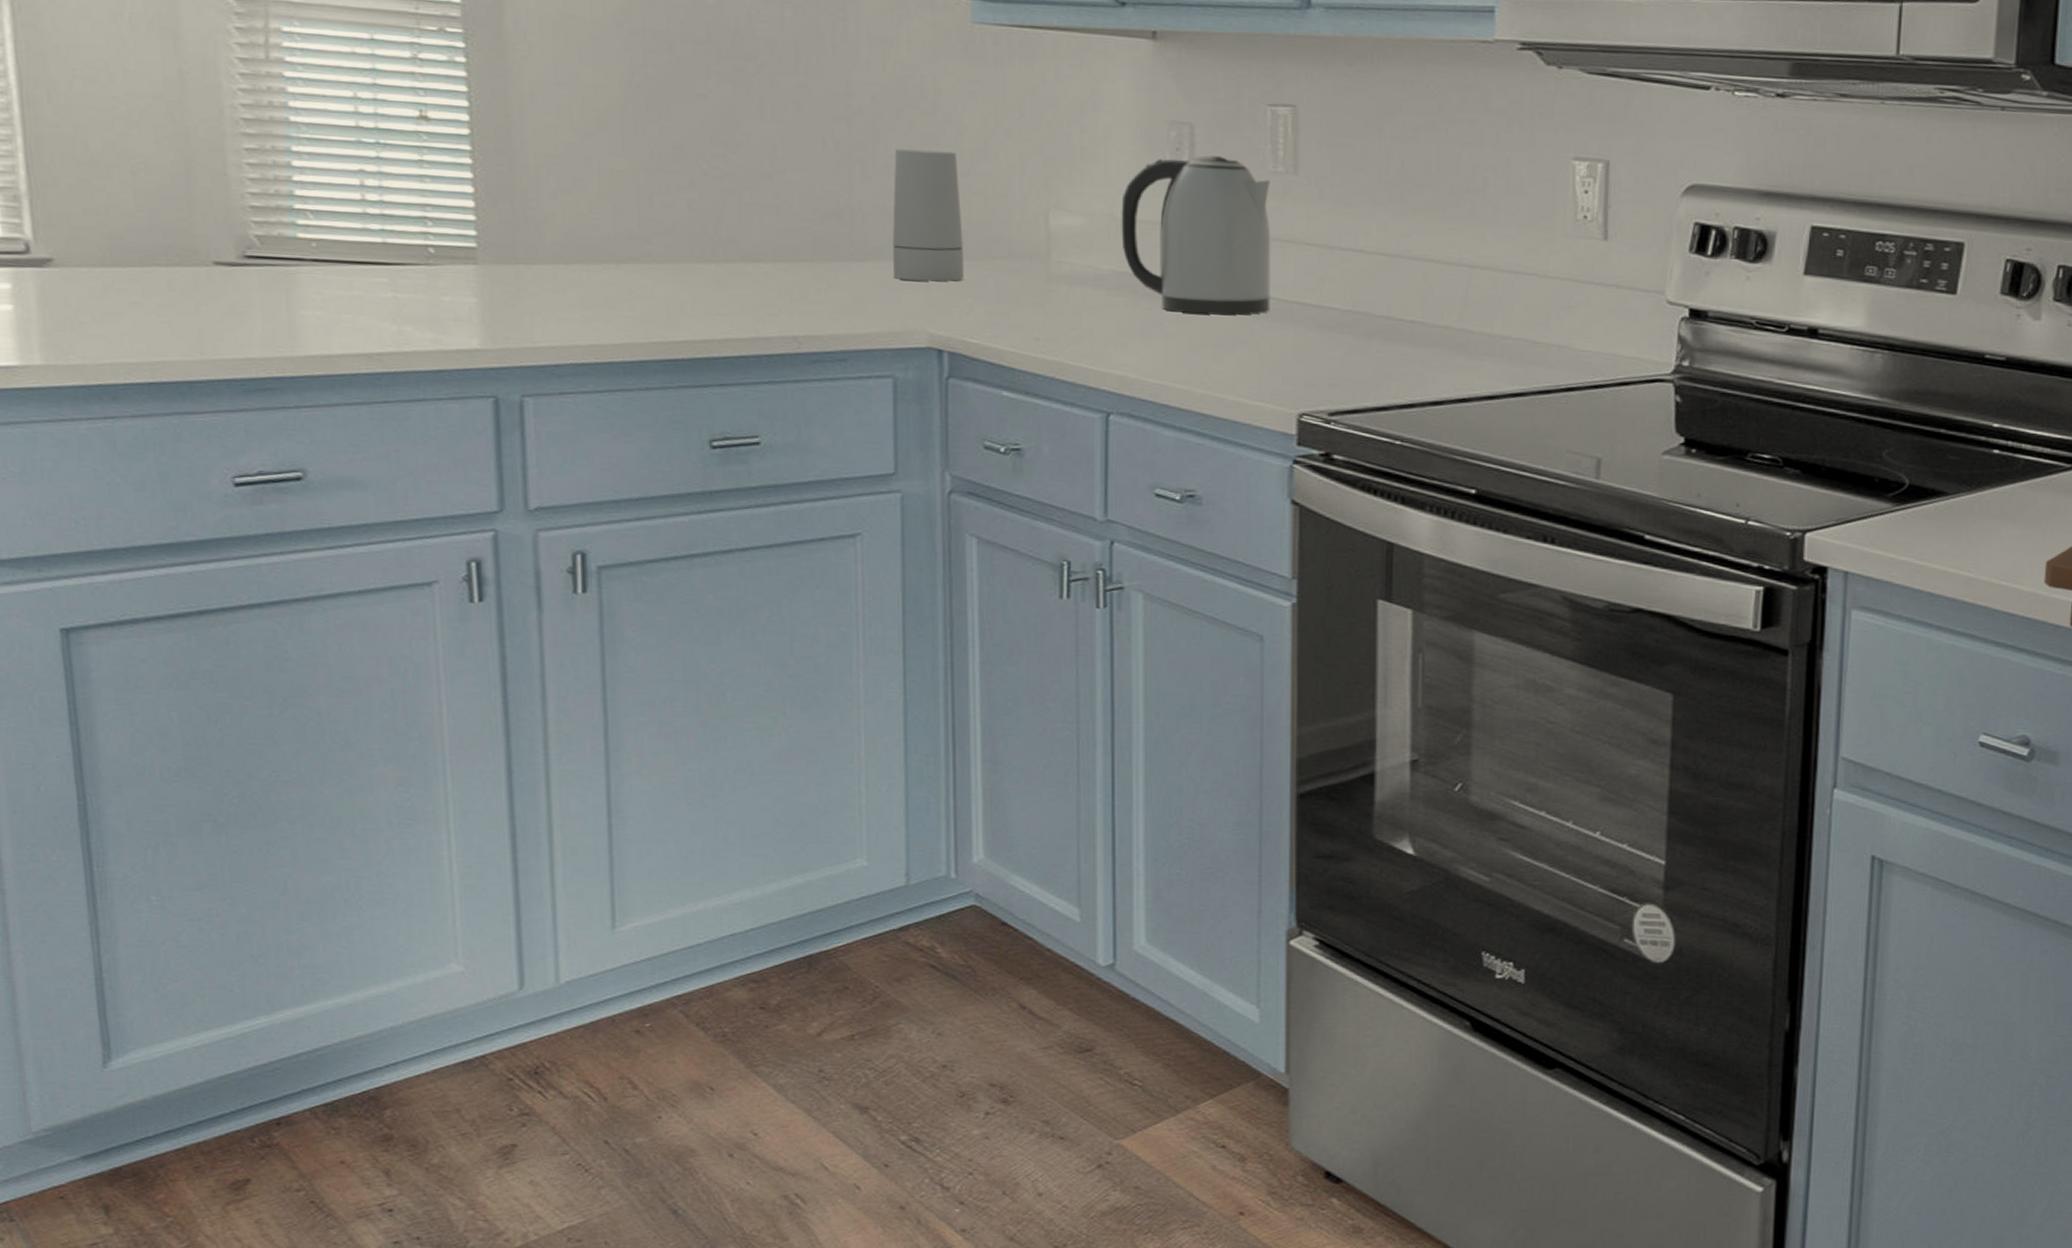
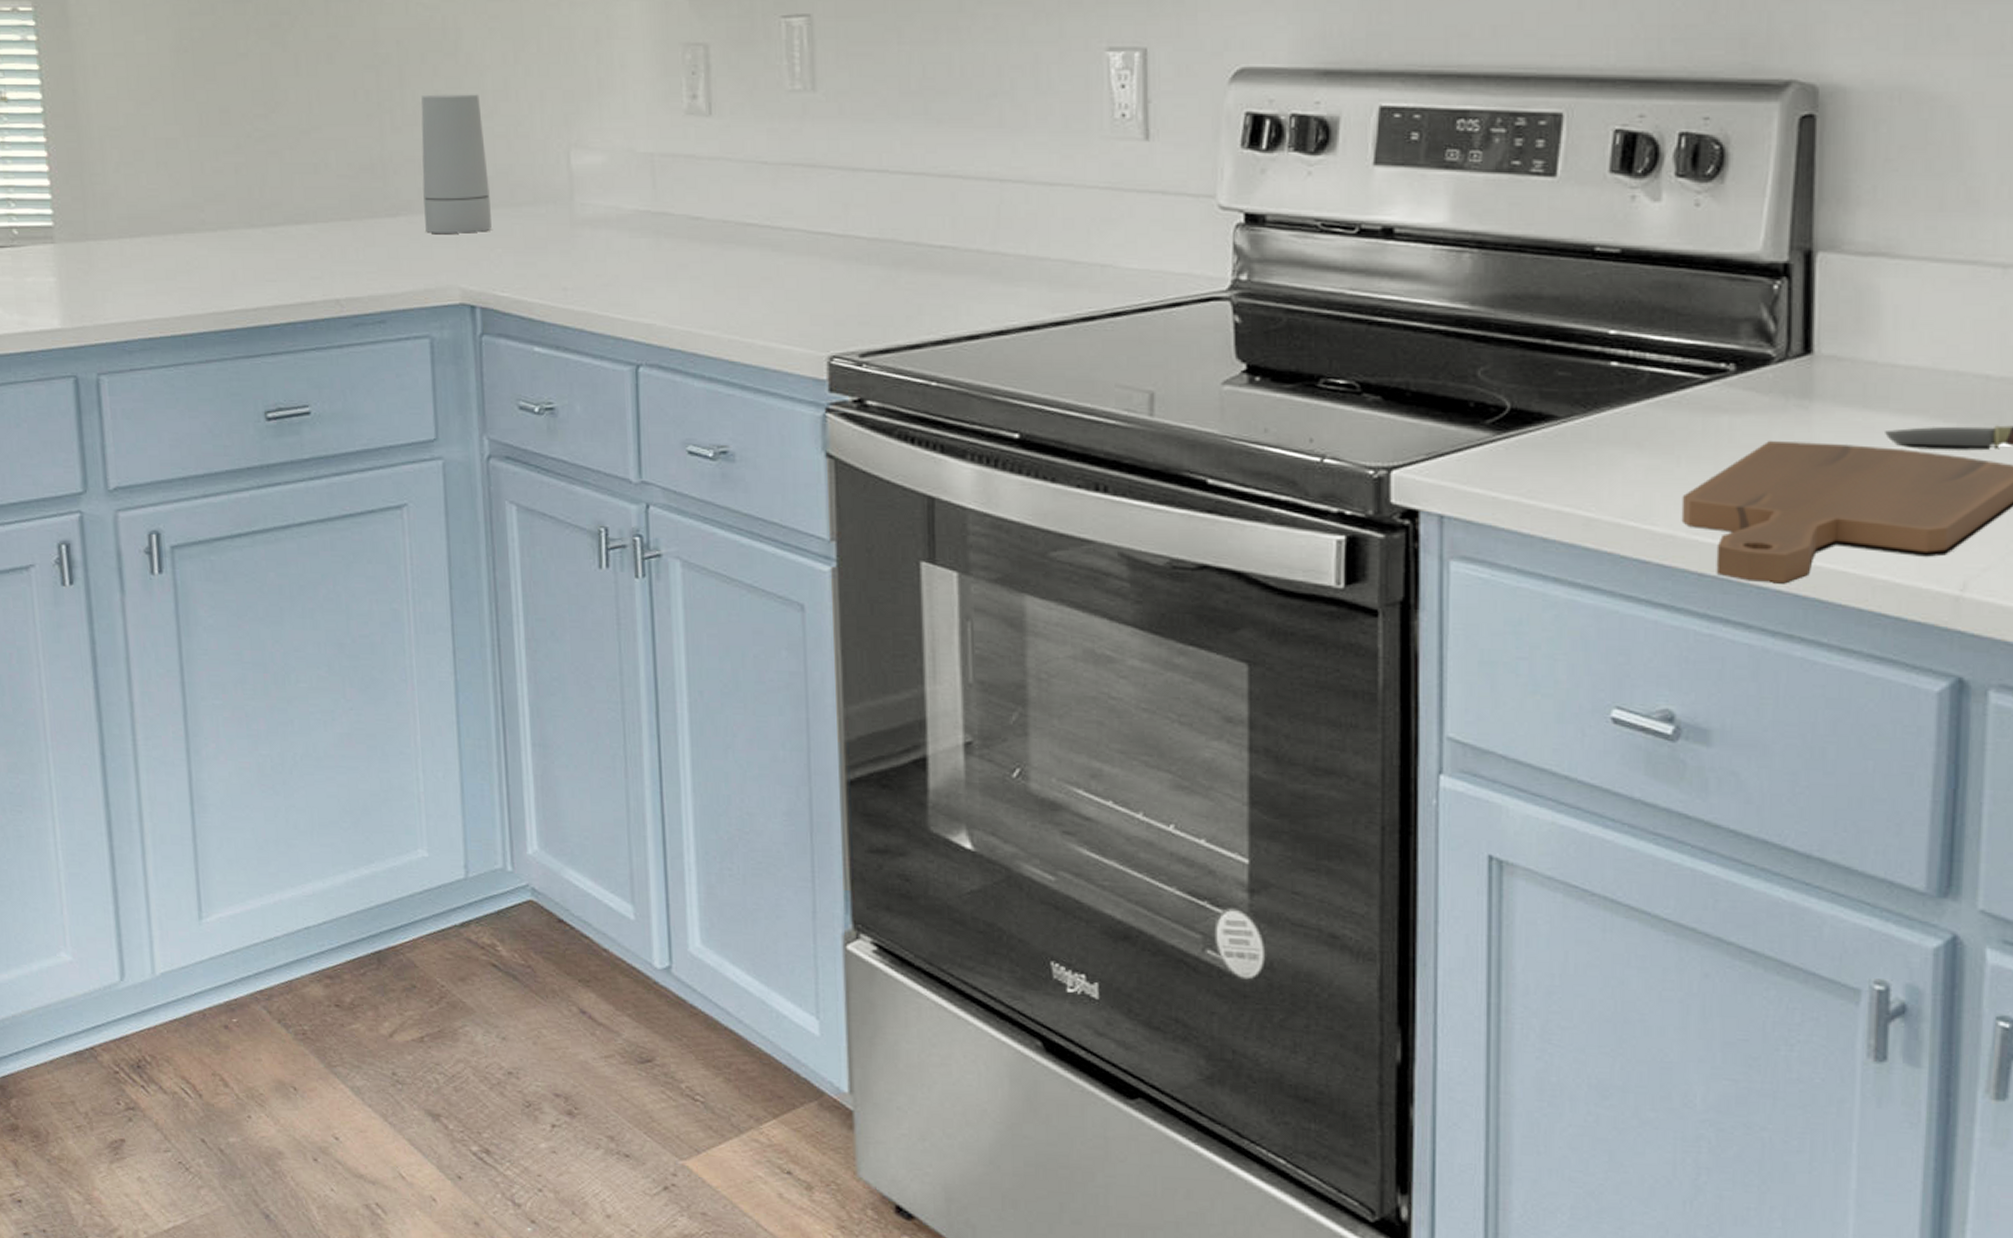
kettle: present [1121,155,1272,315] -> none [640,77,796,252]

